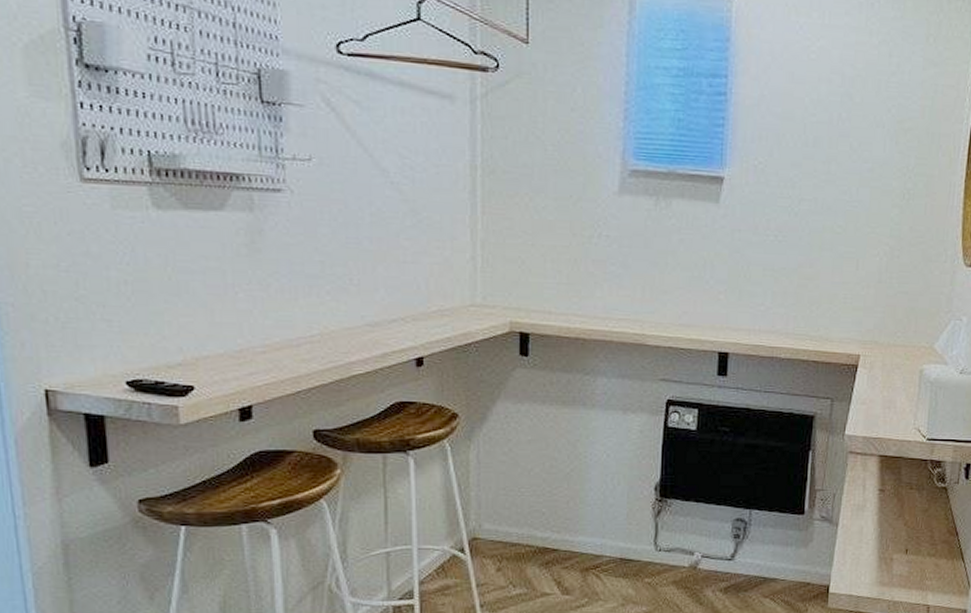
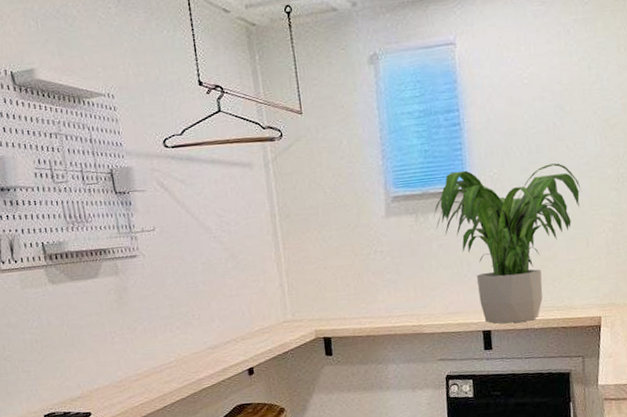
potted plant: none [679,152,860,348] -> present [434,163,582,324]

